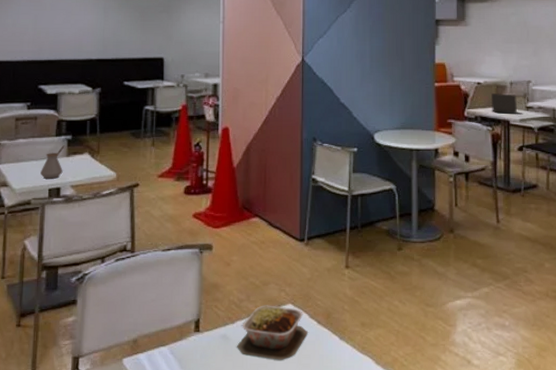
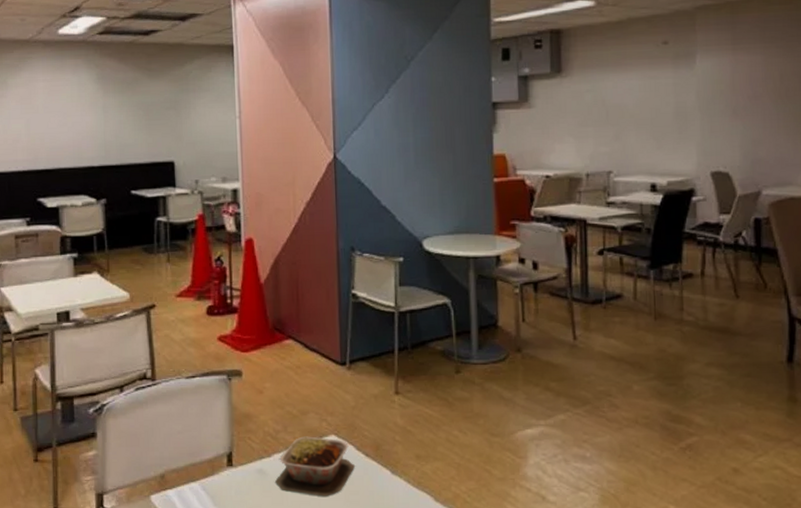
coffee pot: present [40,145,66,179] -> none [47,264,72,302]
laptop: present [490,93,523,116] -> none [562,187,603,214]

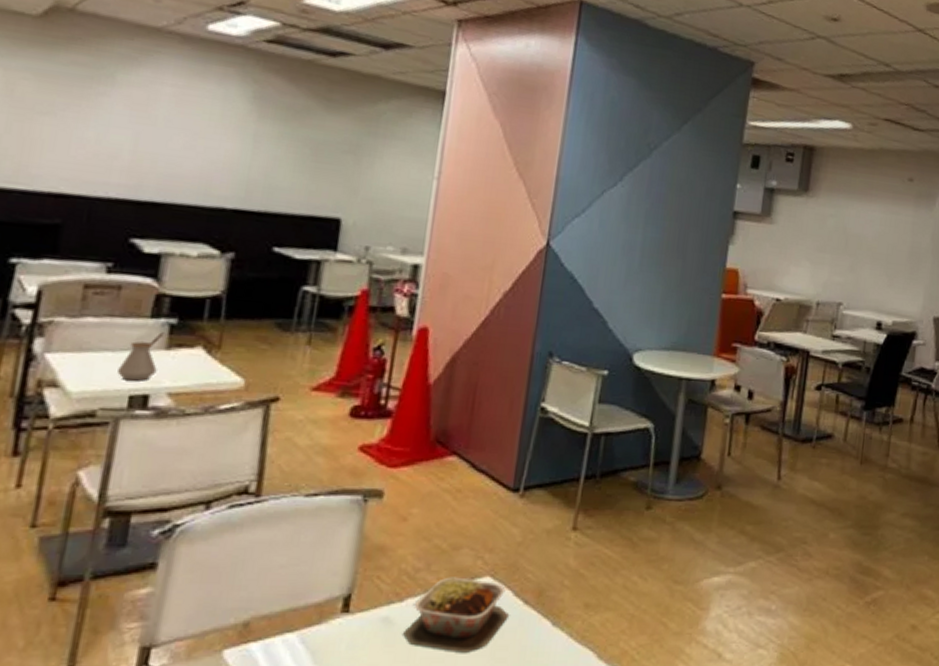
coffee pot: none [47,264,72,302] -> present [117,332,167,381]

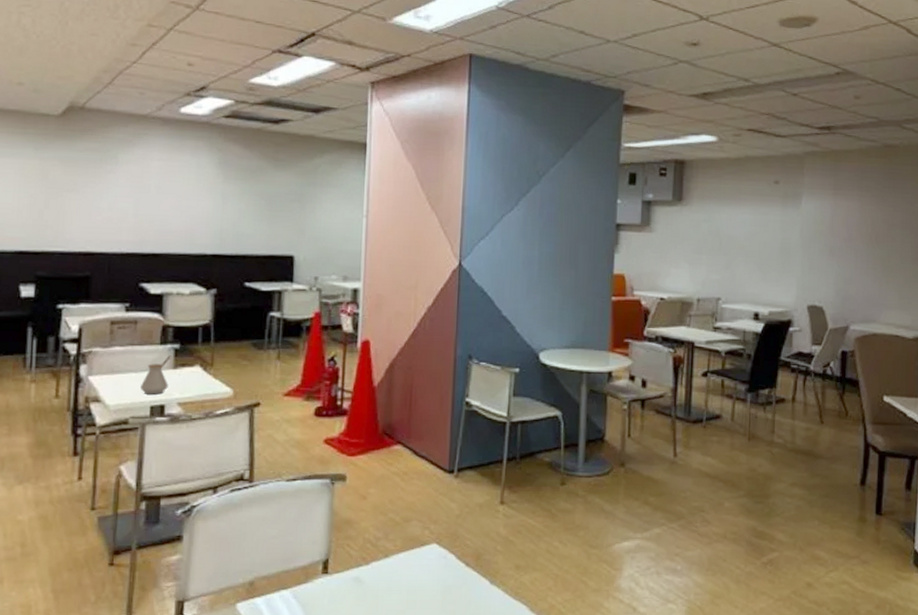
takeout container: present [403,577,510,653] -> none [371,544,455,606]

